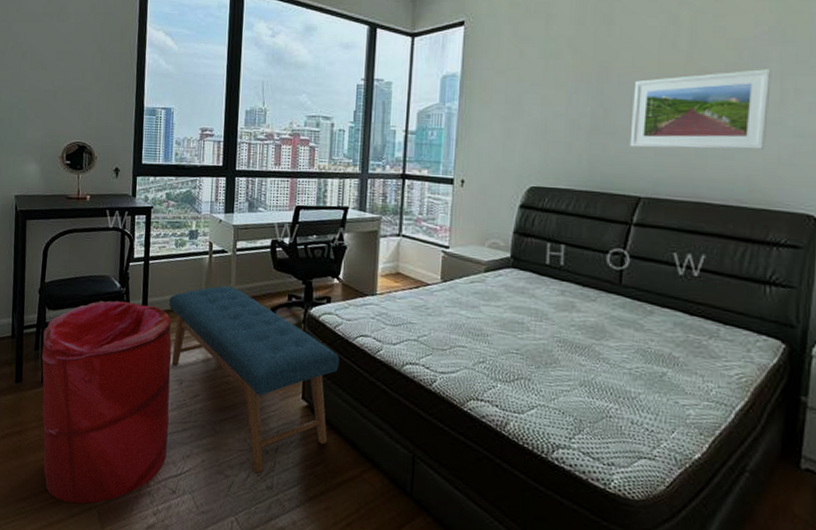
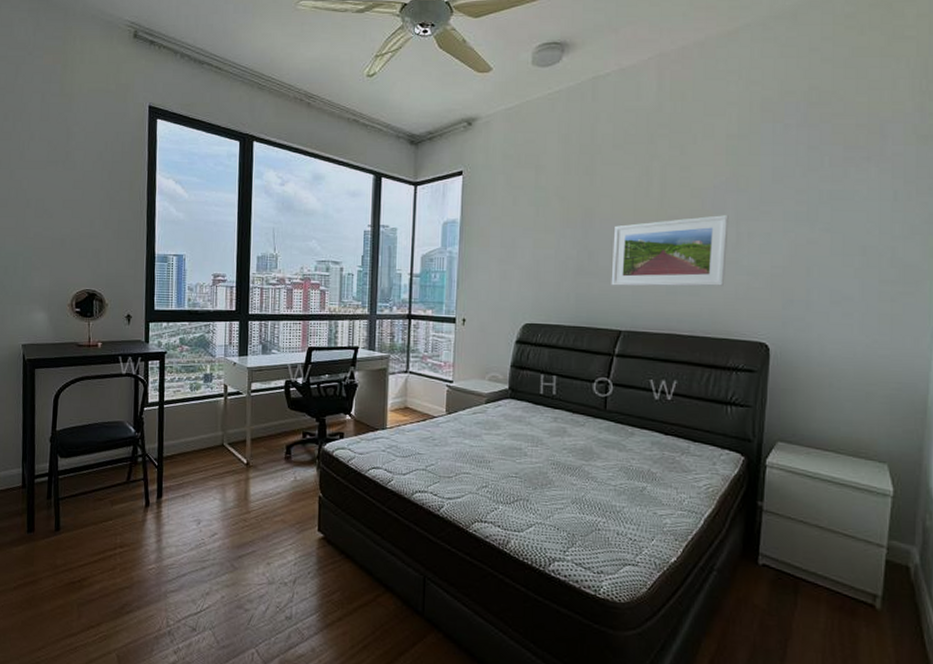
laundry hamper: present [41,300,172,504] -> none [54,445,189,649]
bench: present [169,285,340,473] -> none [185,426,353,604]

